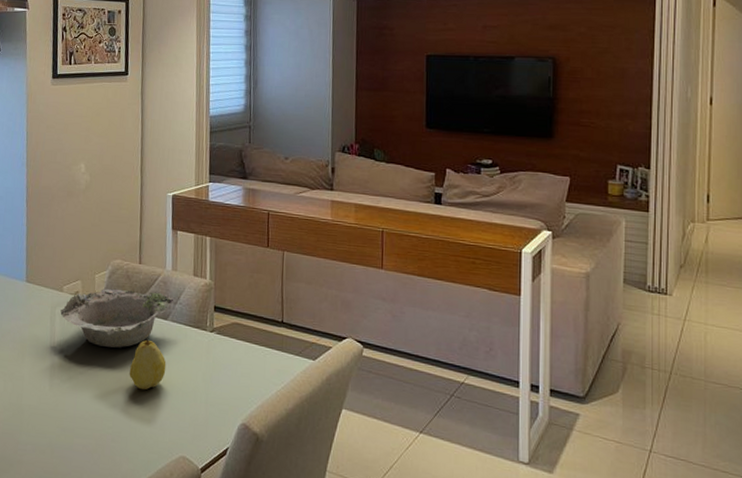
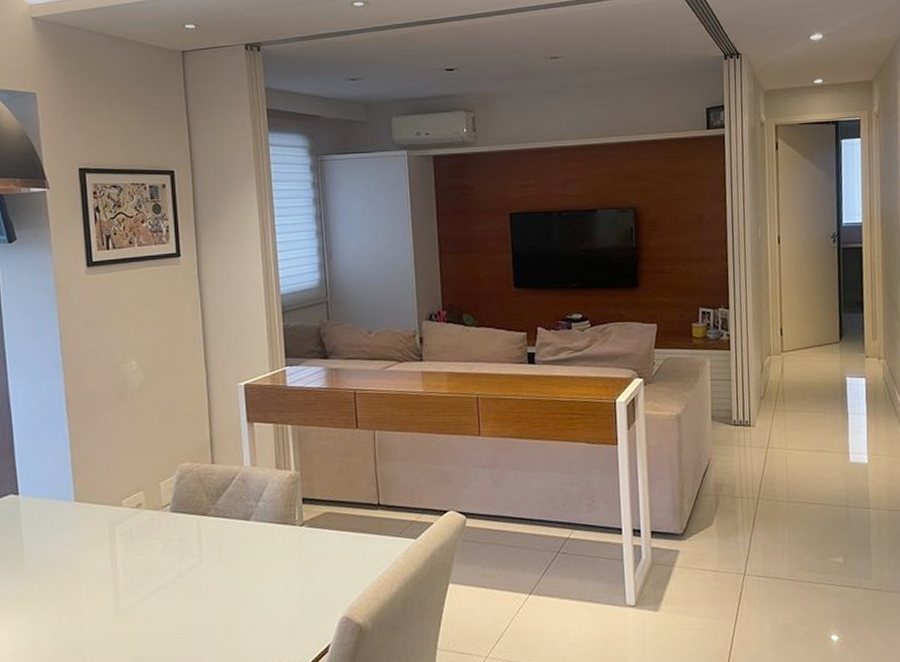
bowl: present [60,288,174,348] -> none [121,491,256,560]
fruit: present [129,339,166,390] -> none [210,544,253,600]

